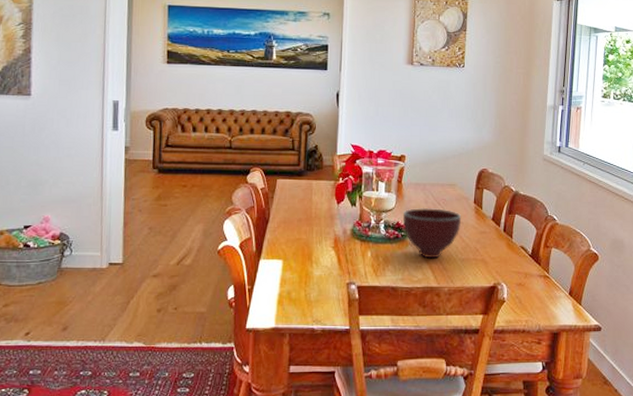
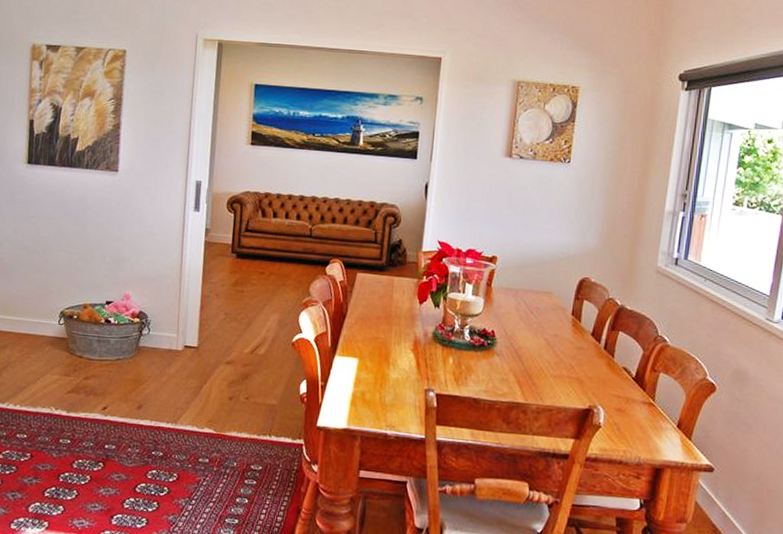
bowl: present [402,207,462,259] -> none [489,315,557,372]

